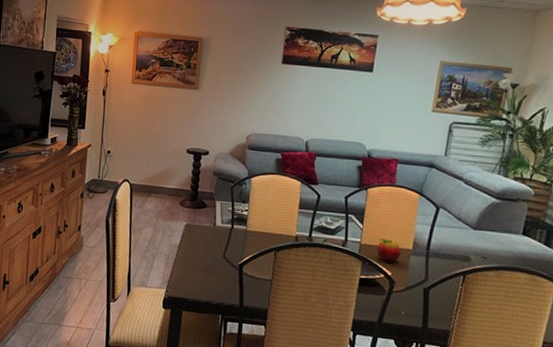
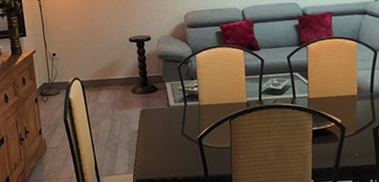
fruit: present [377,238,401,262] -> none [324,89,348,111]

